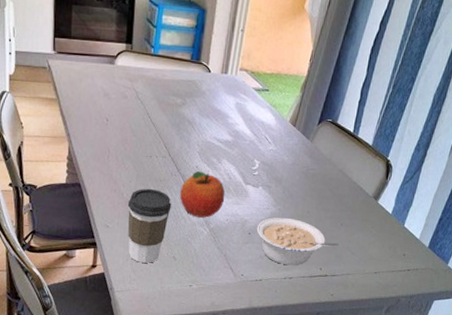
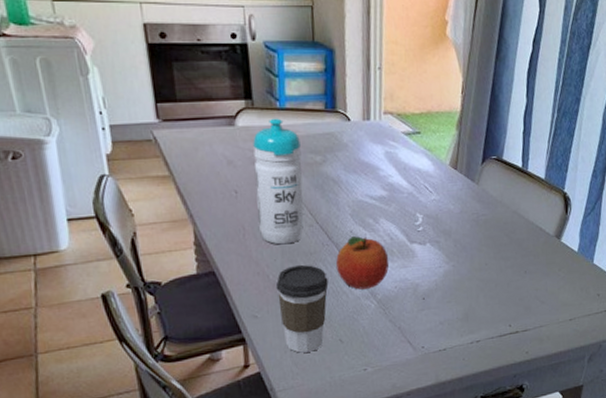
water bottle: none [121,62,166,170] -> present [253,118,304,245]
legume: present [256,217,339,266] -> none [431,274,526,328]

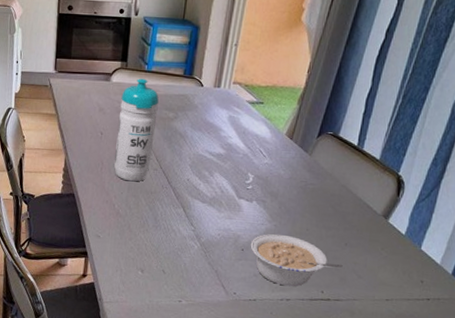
coffee cup: present [275,264,329,353] -> none [118,200,162,276]
fruit: present [335,236,389,290] -> none [170,184,217,232]
legume: none [431,274,526,328] -> present [250,234,343,287]

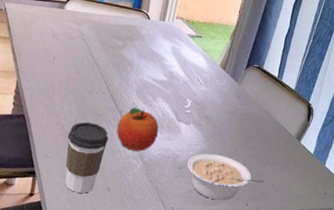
water bottle: present [113,78,159,182] -> none [64,8,110,105]
coffee cup: none [118,200,162,276] -> present [65,122,108,193]
fruit: none [170,184,217,232] -> present [116,107,159,152]

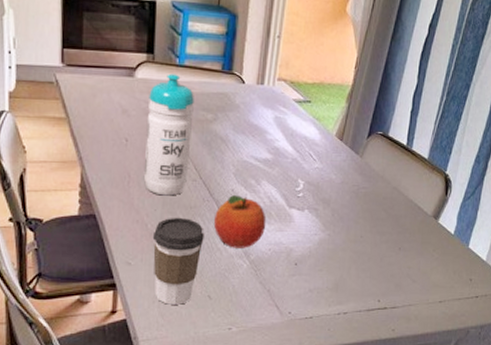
water bottle: none [64,8,110,105] -> present [143,74,194,196]
legume: present [187,153,264,201] -> none [304,243,398,299]

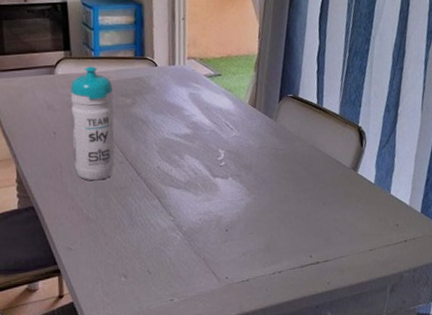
coffee cup: present [152,217,204,305] -> none [88,199,137,284]
fruit: present [213,195,267,248] -> none [144,172,194,222]

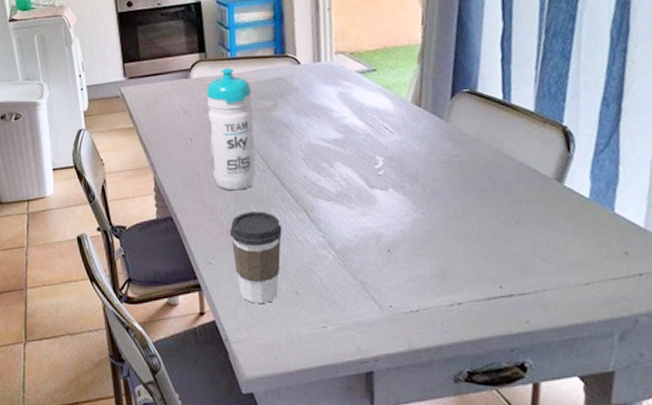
coffee cup: none [88,199,137,284] -> present [229,211,282,304]

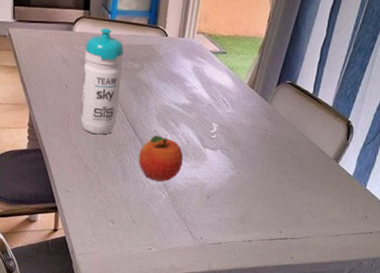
coffee cup: present [229,211,282,304] -> none [87,153,130,227]
fruit: none [289,181,347,238] -> present [138,135,184,182]

